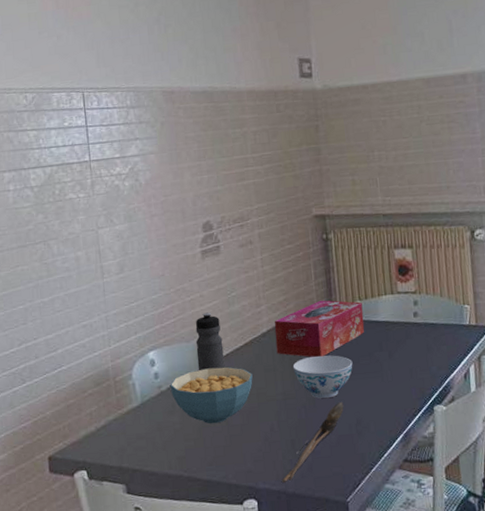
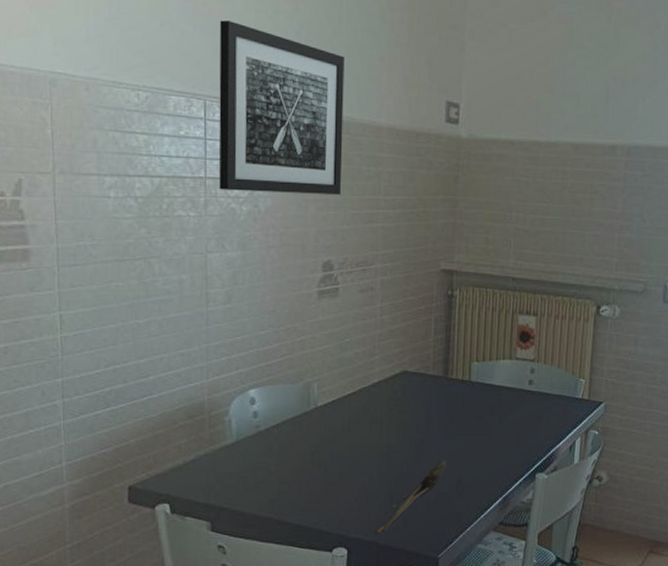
wall art: none [88,19,212,170] -> present [219,20,344,195]
cereal bowl: present [170,367,253,424] -> none [269,413,357,470]
water bottle: present [195,312,225,371] -> none [301,356,330,415]
tissue box: present [274,300,365,358] -> none [385,357,479,415]
bowl: present [292,355,353,399] -> none [400,413,462,456]

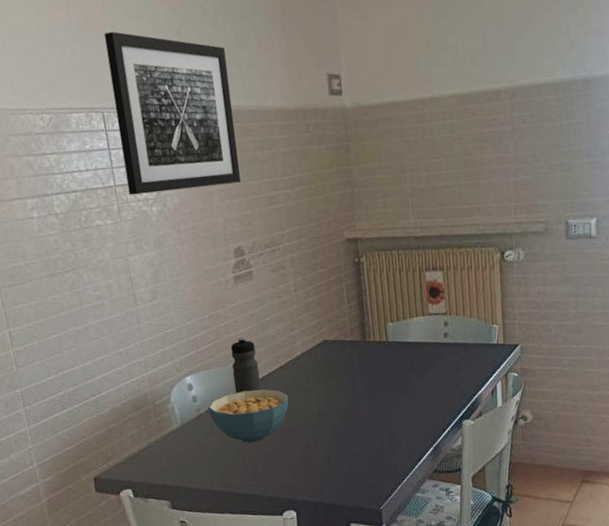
cereal bowl: none [269,413,357,470] -> present [208,389,289,443]
water bottle: none [301,356,330,415] -> present [230,337,262,394]
spoon: present [375,460,447,534] -> none [319,418,377,494]

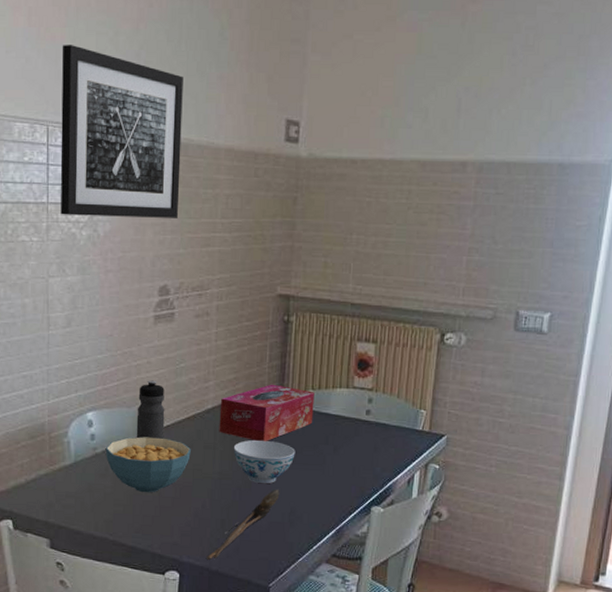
tissue box: none [309,323,397,378] -> present [219,384,315,442]
spoon: none [319,418,377,494] -> present [207,489,280,559]
bowl: none [327,375,385,417] -> present [233,440,296,484]

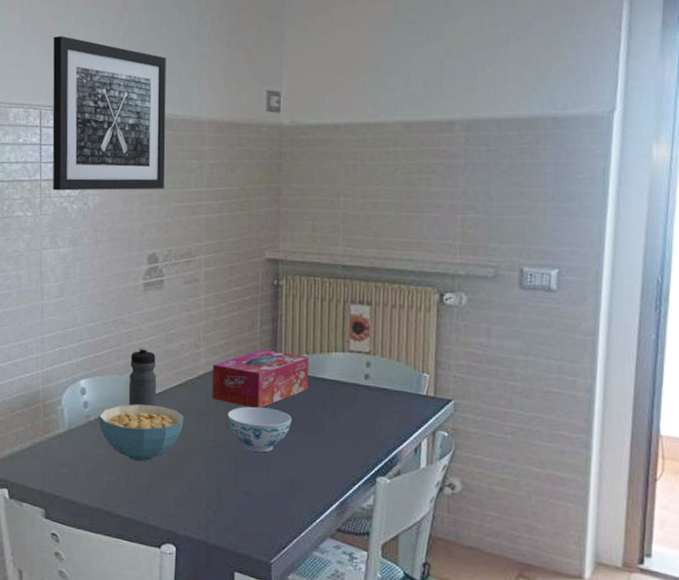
spoon: present [207,489,280,559] -> none [204,457,278,533]

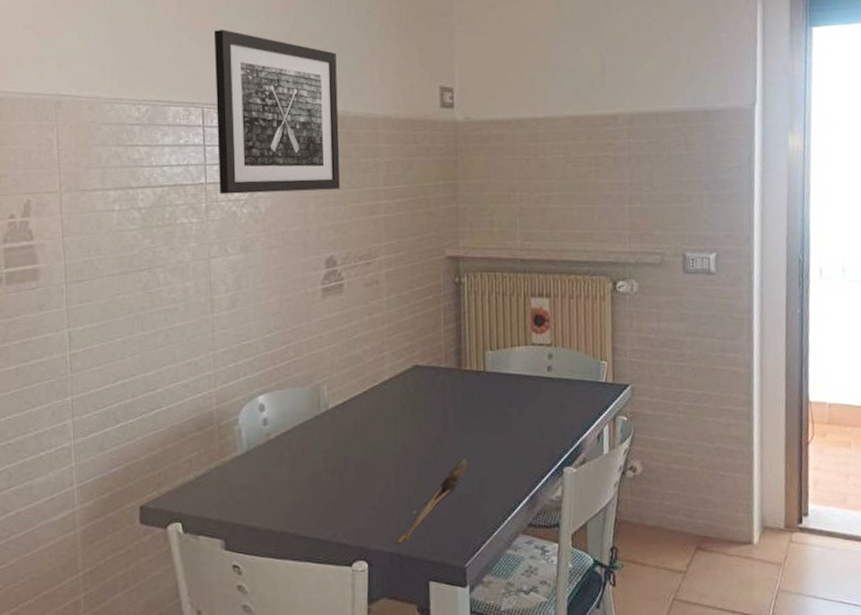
cereal bowl: present [98,404,184,462] -> none [279,415,371,477]
water bottle: present [128,347,157,406] -> none [310,355,341,419]
spoon: none [204,457,278,533] -> present [396,458,468,544]
tissue box: present [212,349,309,409] -> none [397,348,495,410]
bowl: present [227,407,292,453] -> none [415,408,480,455]

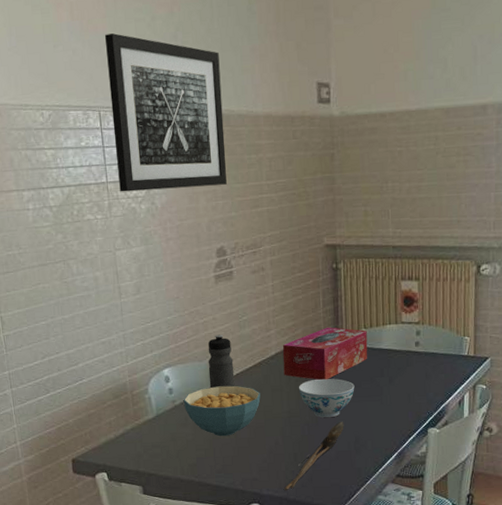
cereal bowl: none [279,415,371,477] -> present [183,385,261,437]
water bottle: none [310,355,341,419] -> present [207,334,235,389]
tissue box: none [397,348,495,410] -> present [282,327,368,381]
bowl: none [415,408,480,455] -> present [298,379,355,418]

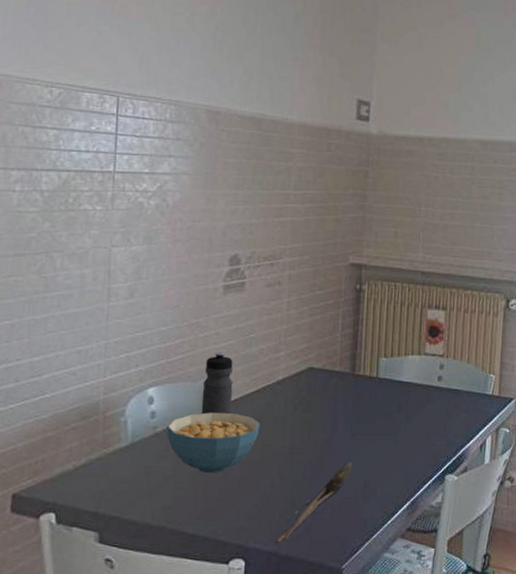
wall art: present [104,33,227,192] -> none [128,22,258,189]
tissue box: present [282,327,368,381] -> none [290,353,387,413]
bowl: present [298,379,355,418] -> none [304,412,369,457]

